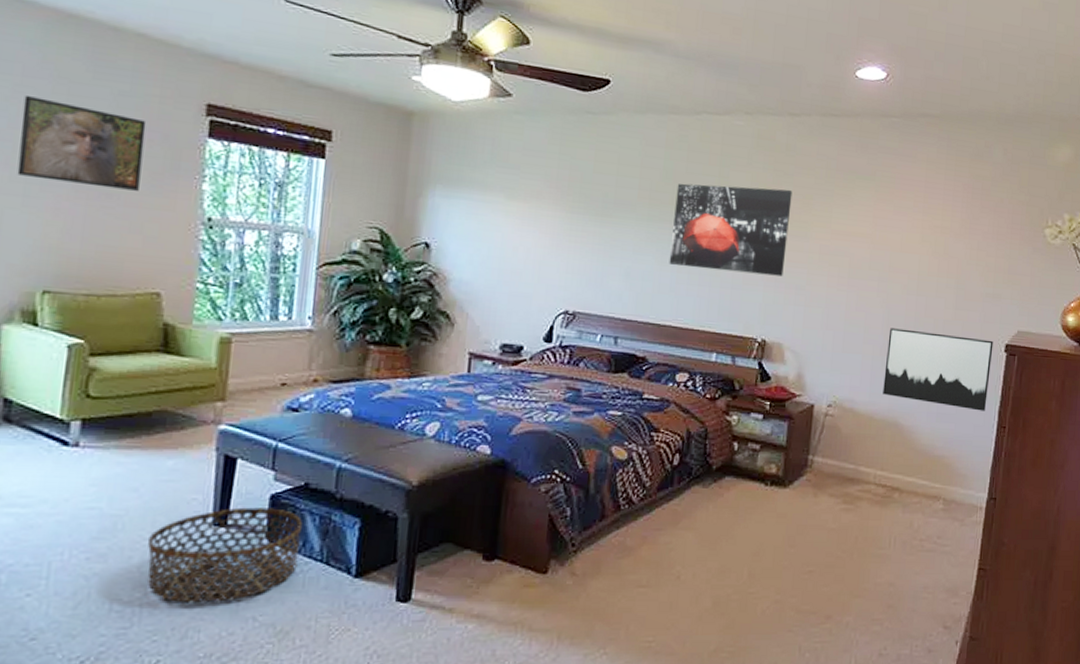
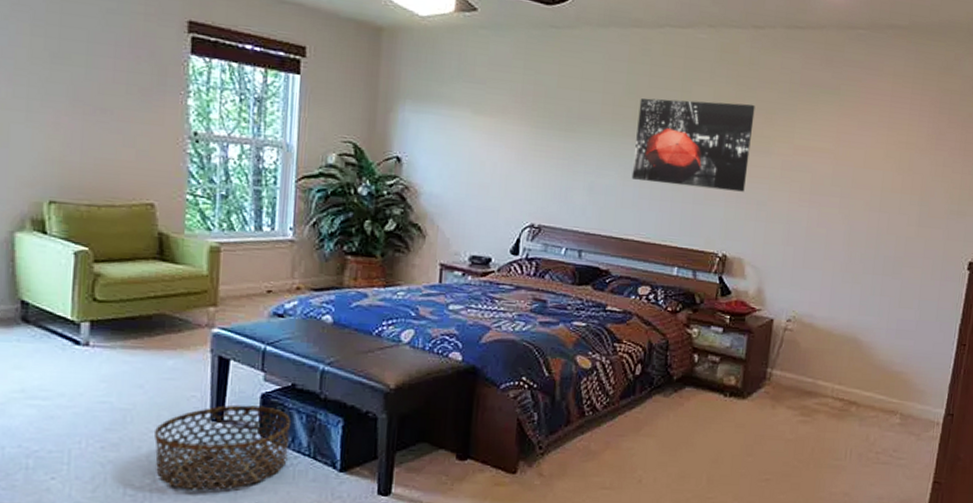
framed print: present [17,96,147,191] -> none [20,14,134,106]
wall art: present [883,328,994,411] -> none [842,244,957,329]

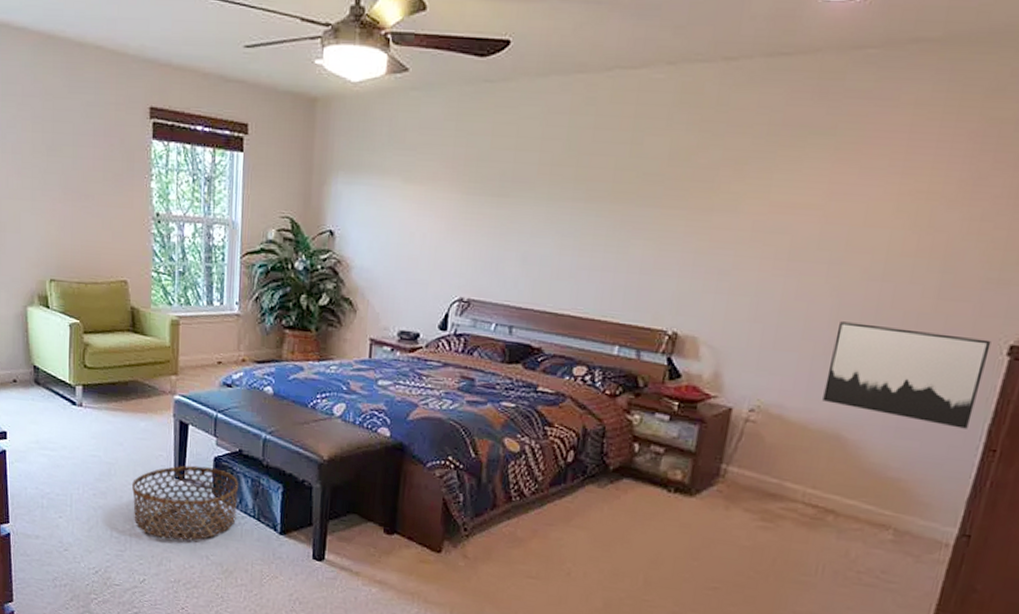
wall art: present [631,98,755,192] -> none [569,153,722,259]
wall art: none [842,244,957,329] -> present [822,321,991,429]

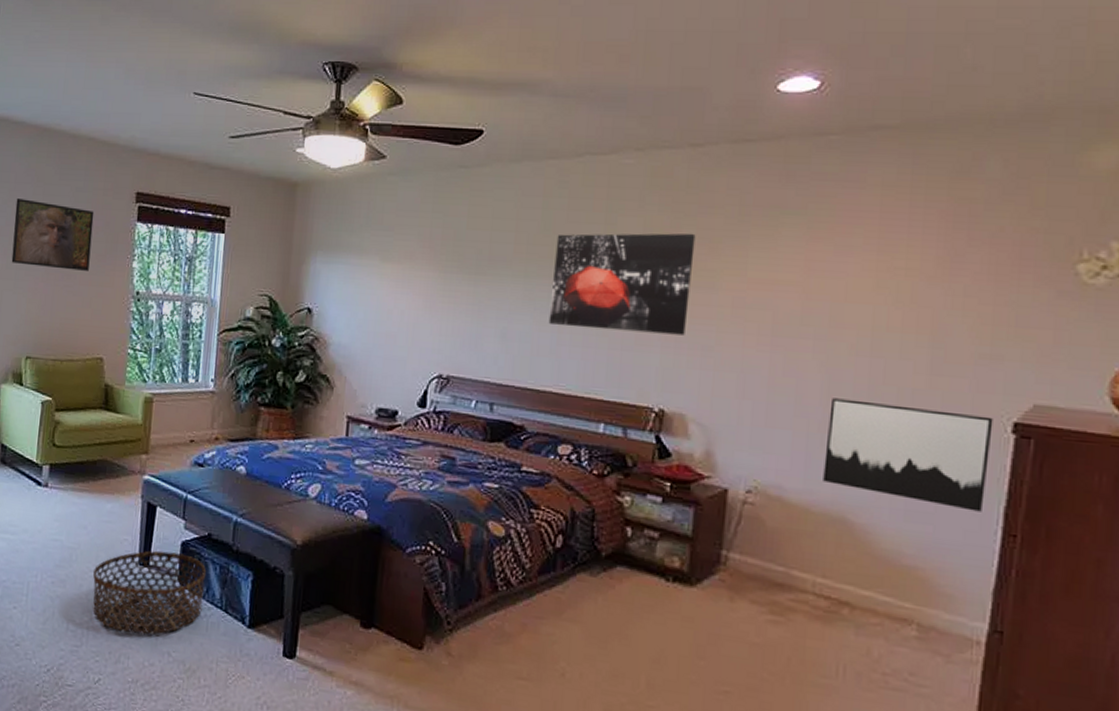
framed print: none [25,113,108,191] -> present [11,199,94,271]
wall art: none [569,153,722,259] -> present [548,233,696,336]

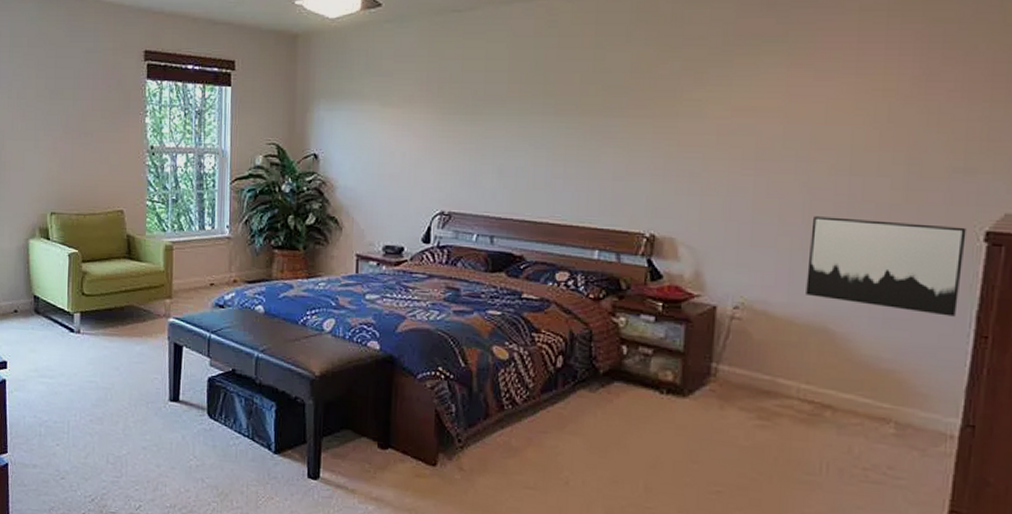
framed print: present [11,199,94,271] -> none [30,62,106,129]
basket: present [93,550,207,635] -> none [127,387,233,464]
wall art: present [548,233,696,336] -> none [543,65,681,164]

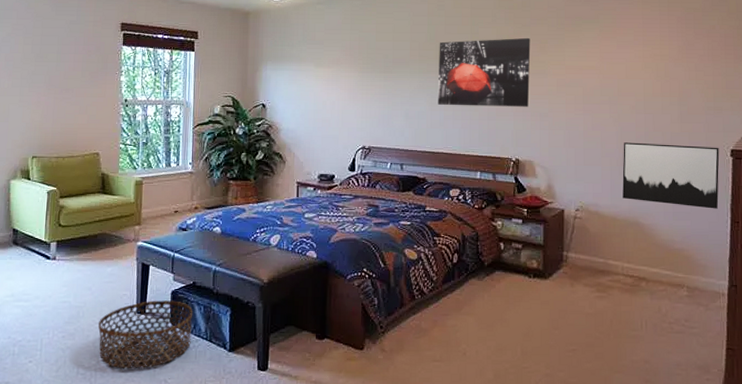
basket: none [127,387,233,464] -> present [98,300,193,369]
wall art: none [543,65,681,164] -> present [437,37,531,107]

